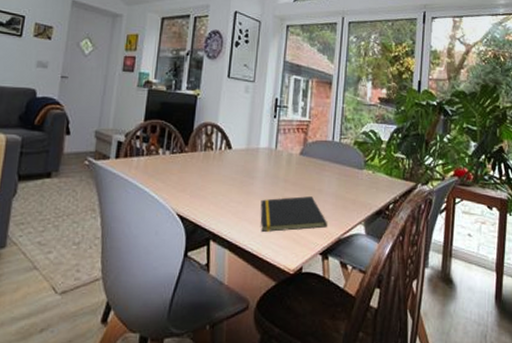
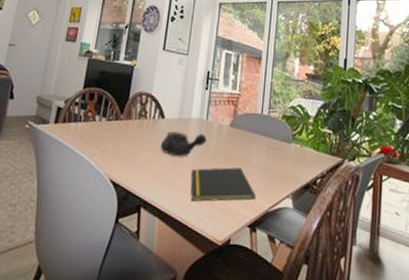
teapot: none [227,162,276,188] -> present [160,131,207,157]

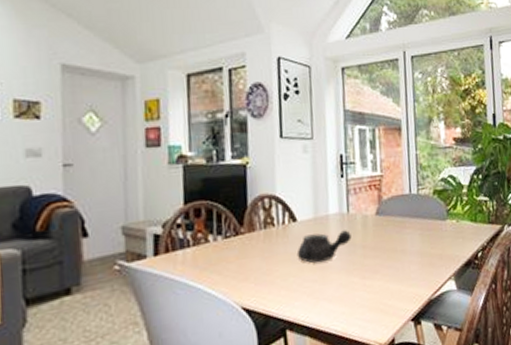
notepad: present [190,167,255,202] -> none [338,259,416,309]

